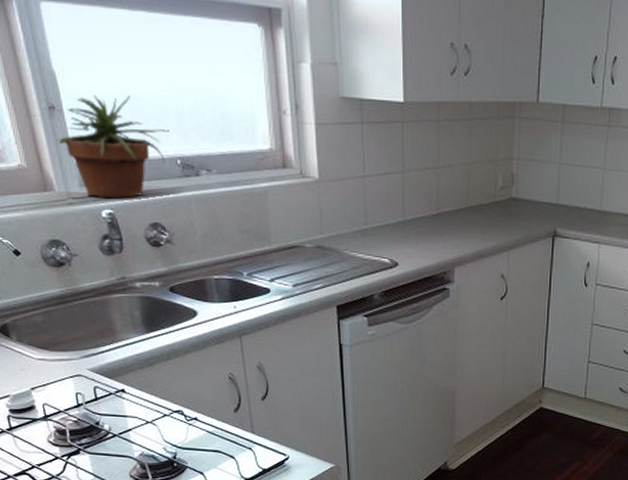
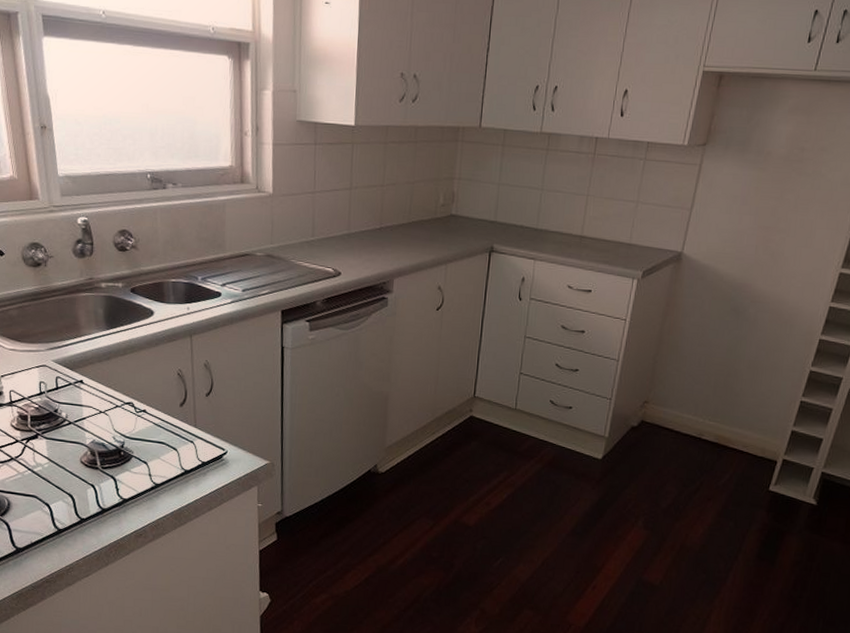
potted plant: present [57,95,170,198] -> none [45,117,143,207]

